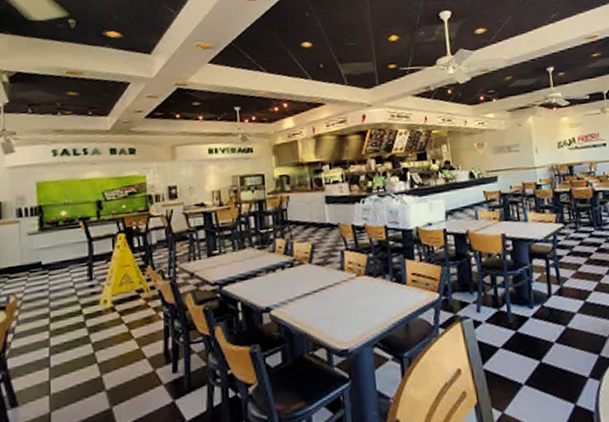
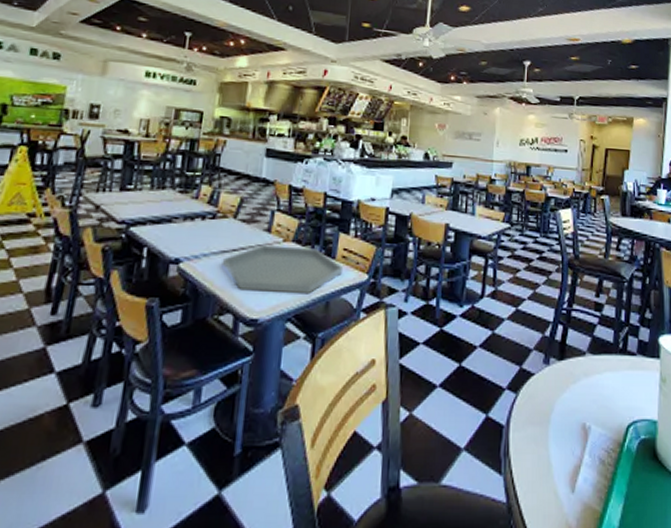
tray: none [306,278,416,326] -> present [221,245,344,294]

